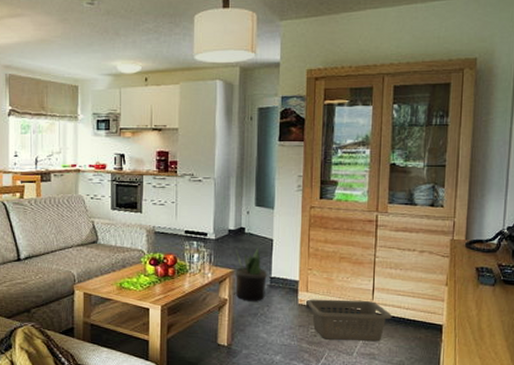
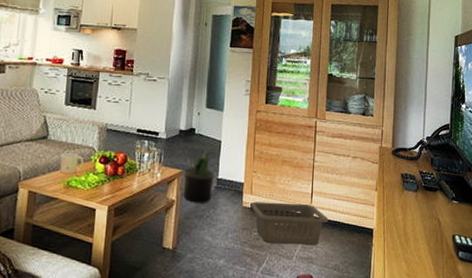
mug: none [111,256,134,277] -> present [60,153,84,175]

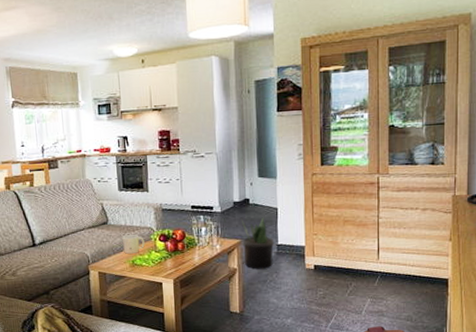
laundry basket: present [250,201,329,244] -> none [314,260,398,300]

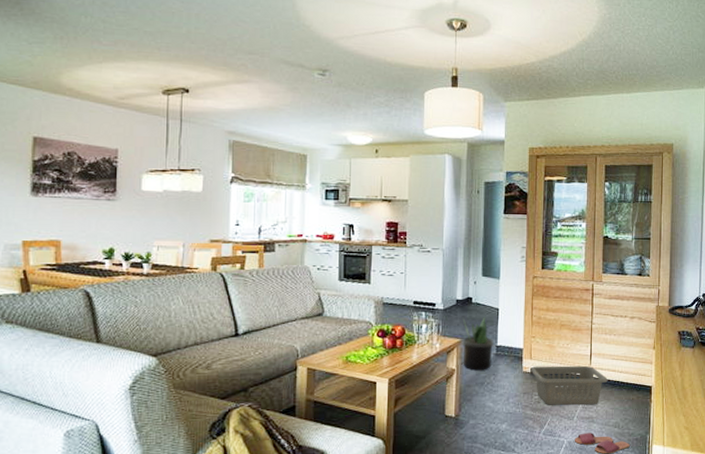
mug: present [122,235,145,255] -> none [337,329,361,350]
laundry basket: none [314,260,398,300] -> present [530,365,608,405]

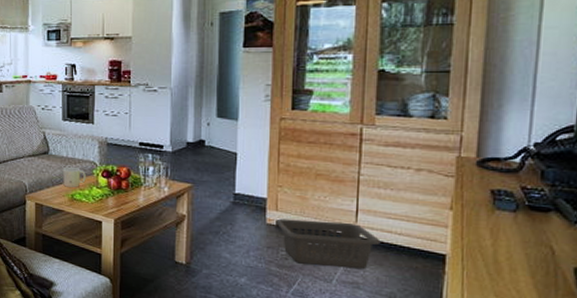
mug: none [337,329,361,350] -> present [62,167,86,189]
planter: present [462,317,494,371] -> none [193,161,231,219]

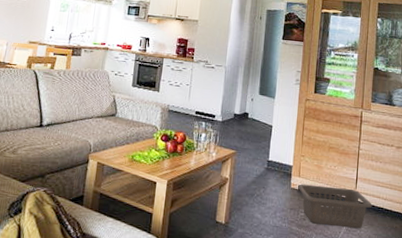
mug: present [62,167,86,189] -> none [125,130,147,150]

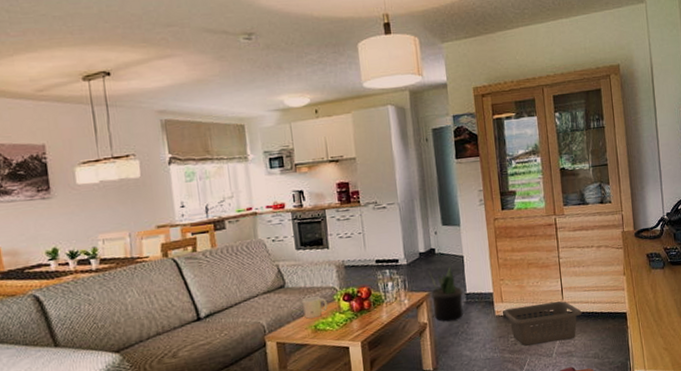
mug: none [125,130,147,150] -> present [301,296,328,320]
planter: none [236,130,266,183] -> present [427,266,463,321]

